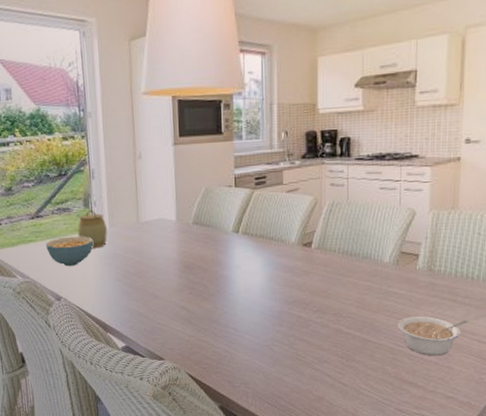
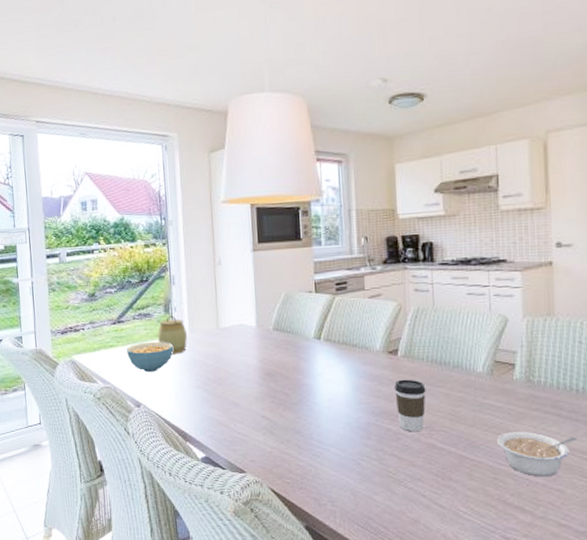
coffee cup: none [307,270,336,319] -> present [394,379,426,432]

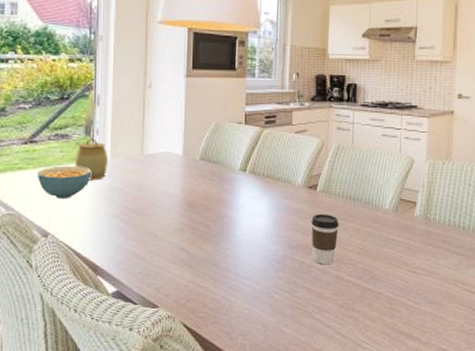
legume: present [497,432,578,477] -> none [396,265,461,306]

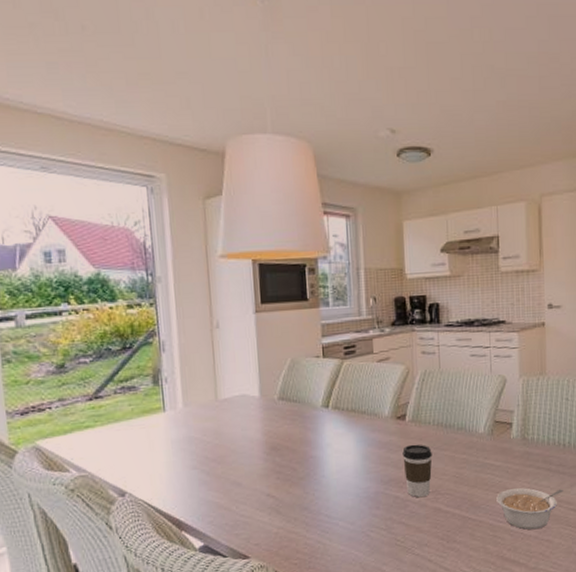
cereal bowl: present [38,165,92,198] -> none [107,418,165,455]
jar: present [75,138,108,180] -> none [145,387,181,433]
legume: none [396,265,461,306] -> present [496,488,564,530]

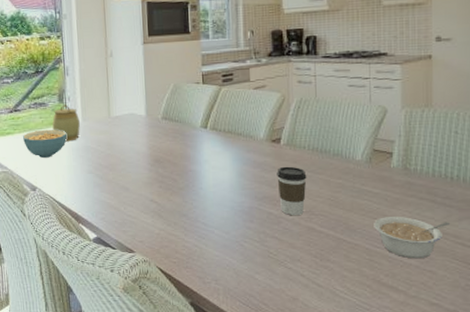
cereal bowl: none [107,418,165,455] -> present [23,129,67,158]
jar: none [145,387,181,433] -> present [52,105,80,142]

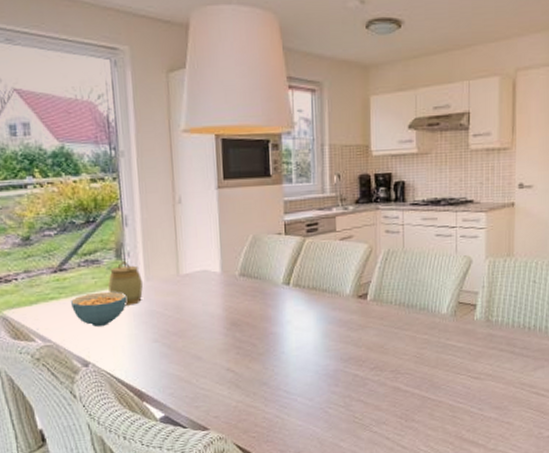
coffee cup: present [277,166,307,216] -> none [363,323,393,376]
legume: present [374,217,451,259] -> none [457,370,527,412]

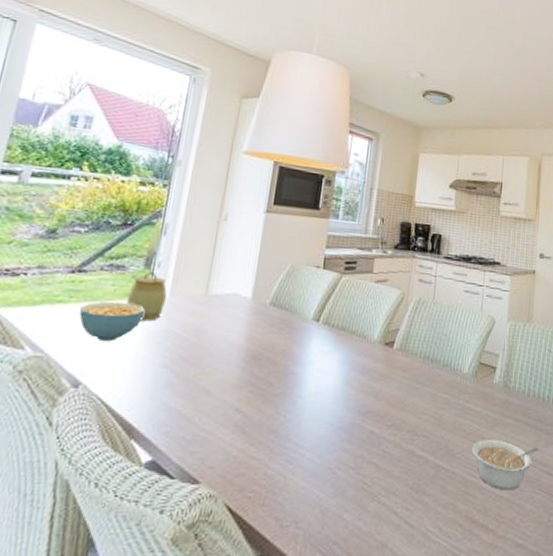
legume: none [457,370,527,412] -> present [472,440,540,490]

